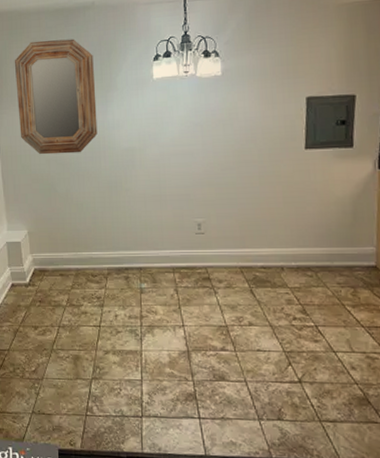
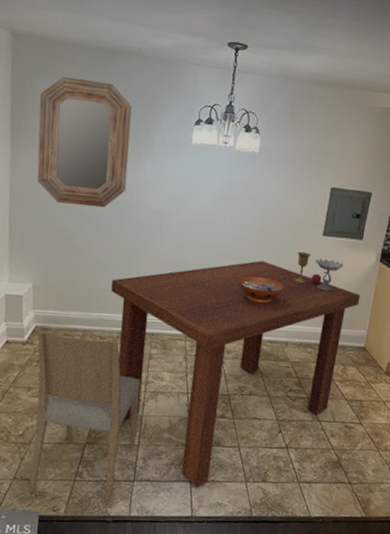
dining chair: none [37,273,139,441] -> present [28,331,141,505]
dining table: none [96,184,361,425] -> present [111,261,360,488]
decorative bowl: none [220,200,270,227] -> present [238,276,285,303]
goblet: none [280,169,334,208] -> present [294,251,343,291]

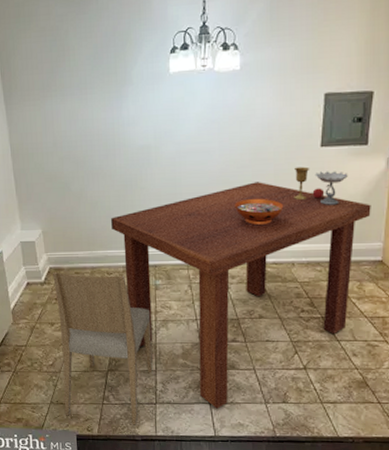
home mirror: present [37,76,132,208] -> none [22,28,112,153]

